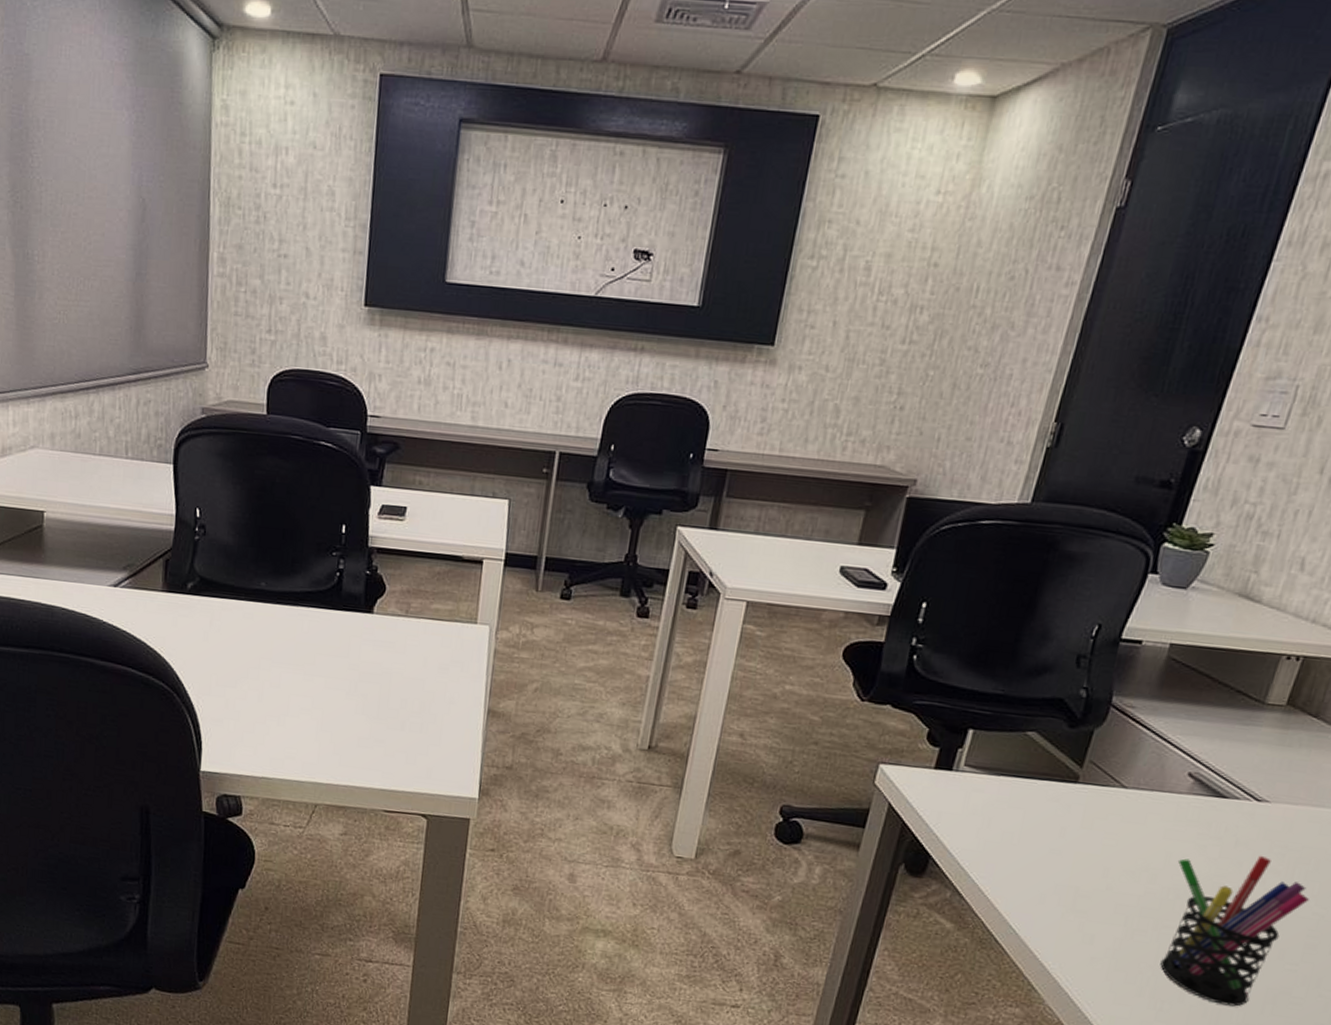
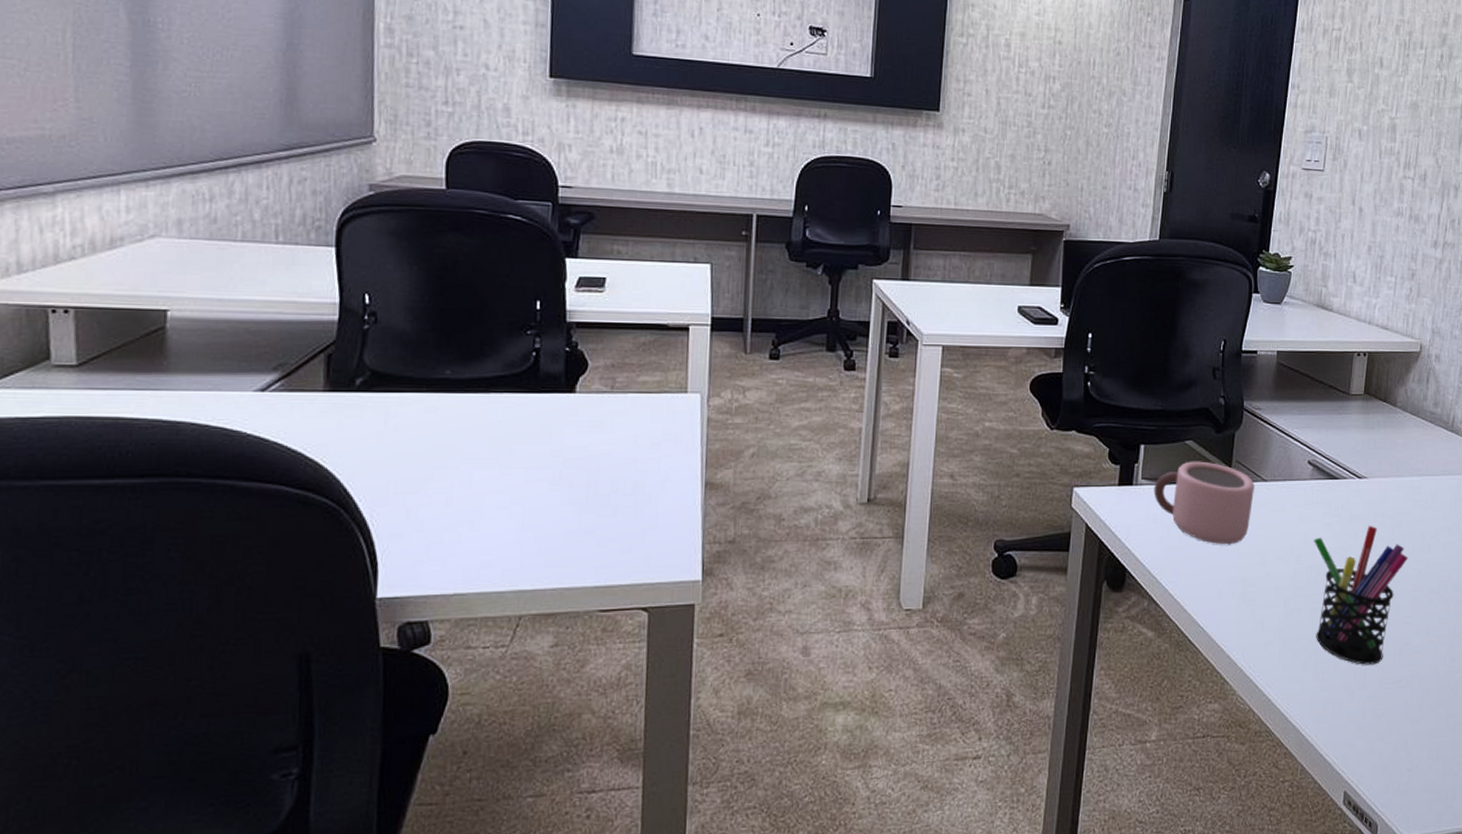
mug: none [976,754,1111,850] -> present [1153,461,1255,545]

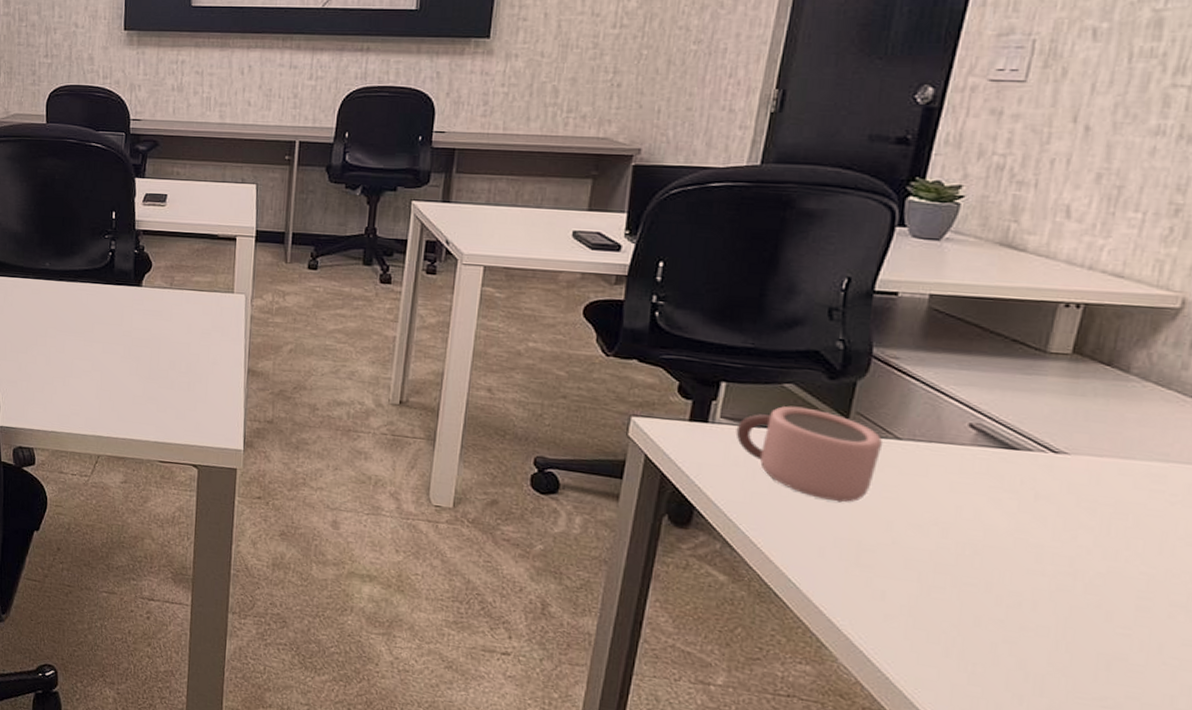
pen holder: present [1313,525,1408,665] -> none [965,509,1133,673]

